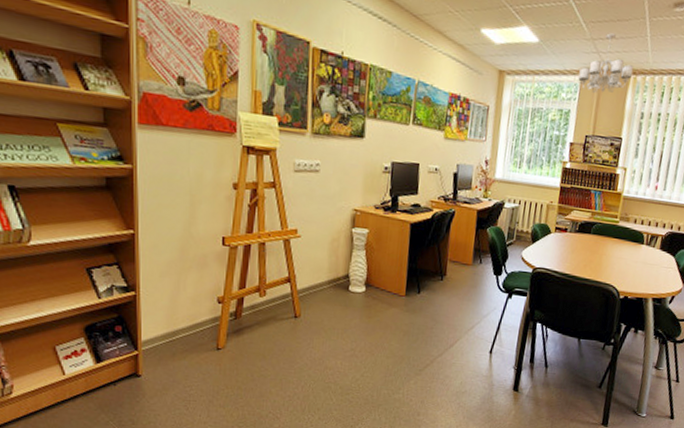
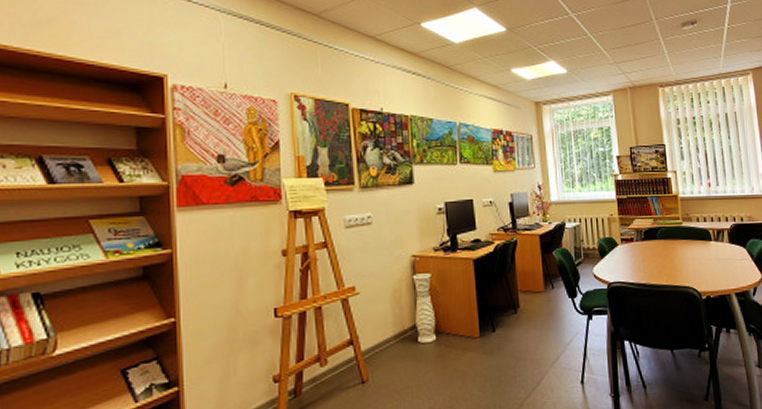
chandelier: present [578,33,634,94] -> none [610,56,661,110]

